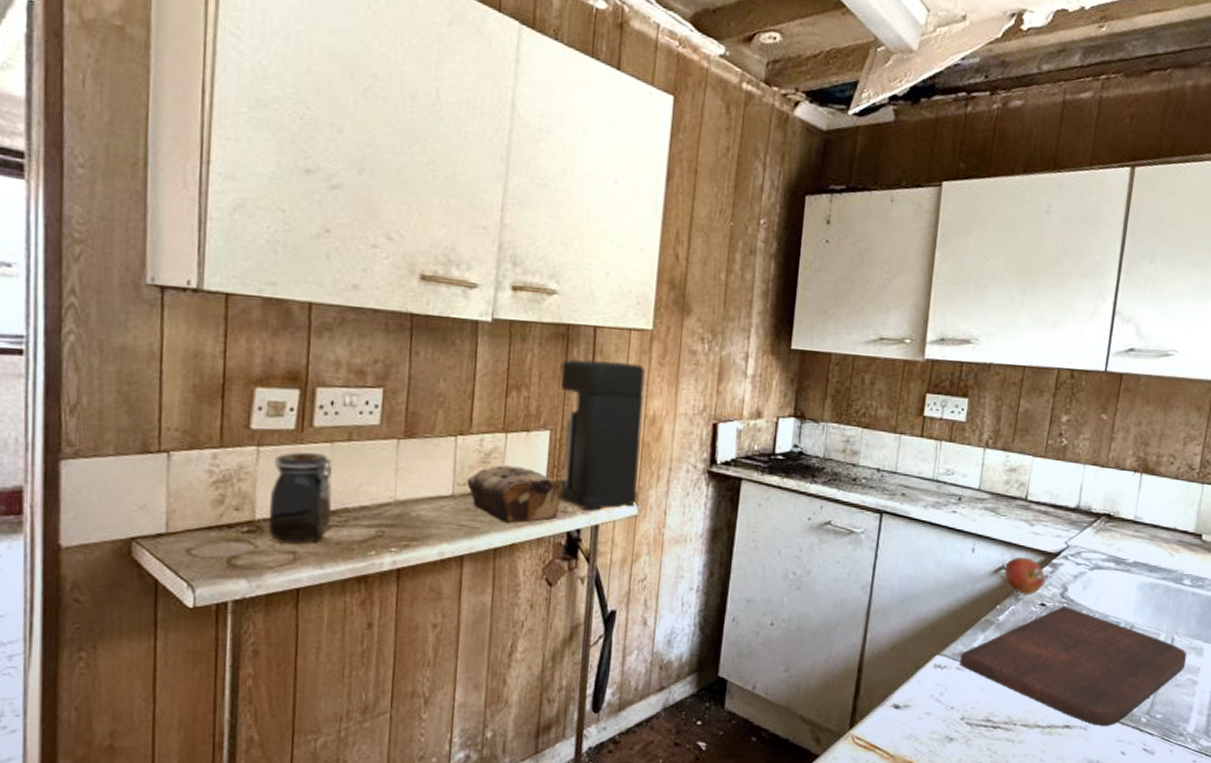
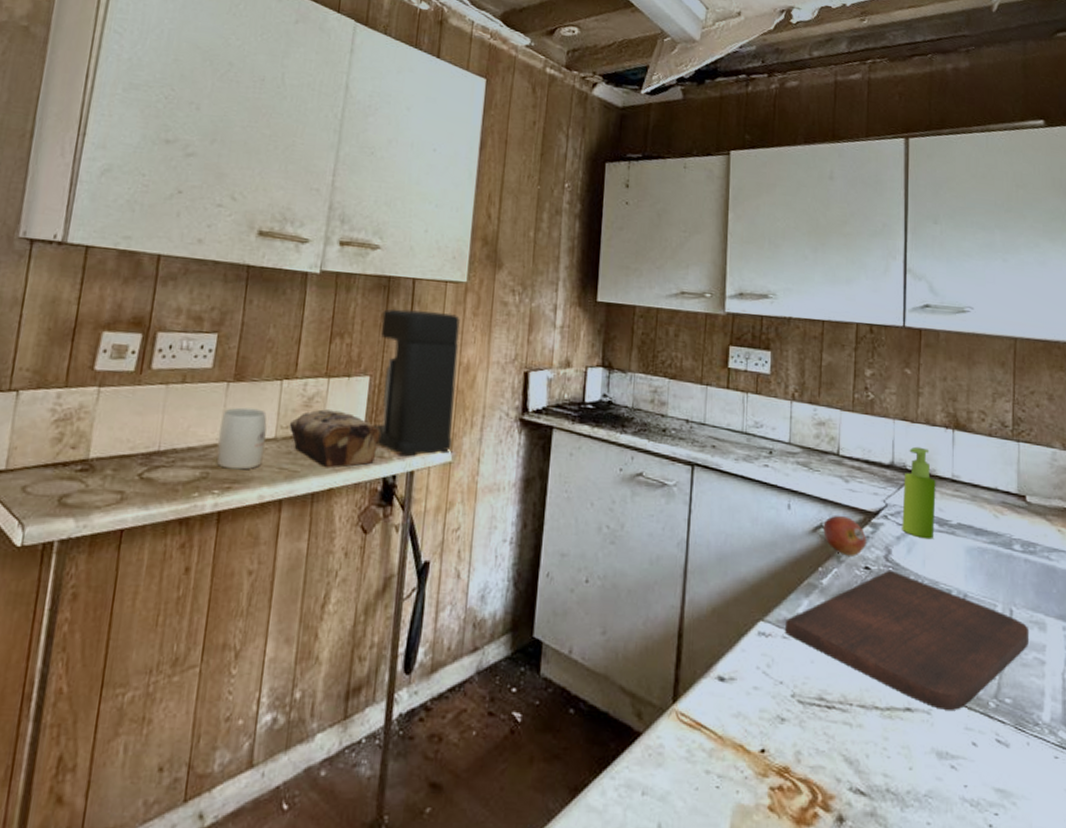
jar: present [268,452,333,545] -> none [100,393,166,485]
mug: none [391,465,443,528] -> present [216,407,267,470]
soap dispenser: none [1080,490,1118,577] -> present [902,446,936,539]

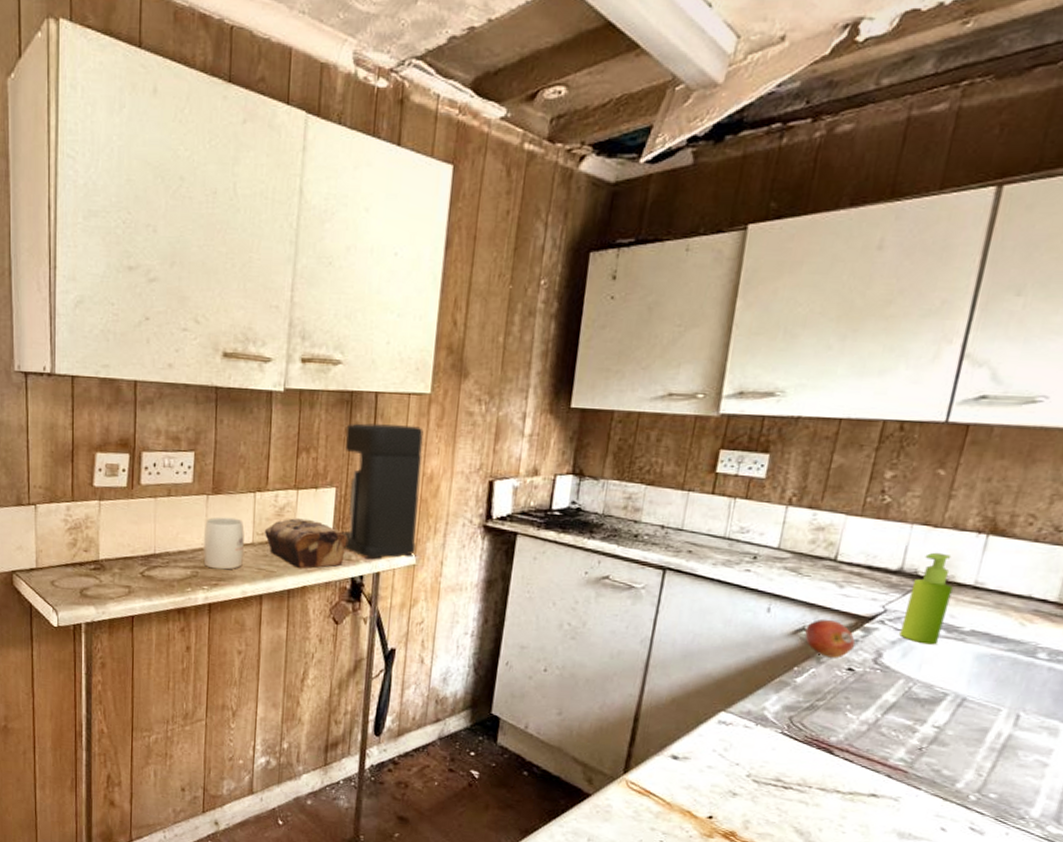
cutting board: present [785,569,1030,710] -> none [748,672,1037,800]

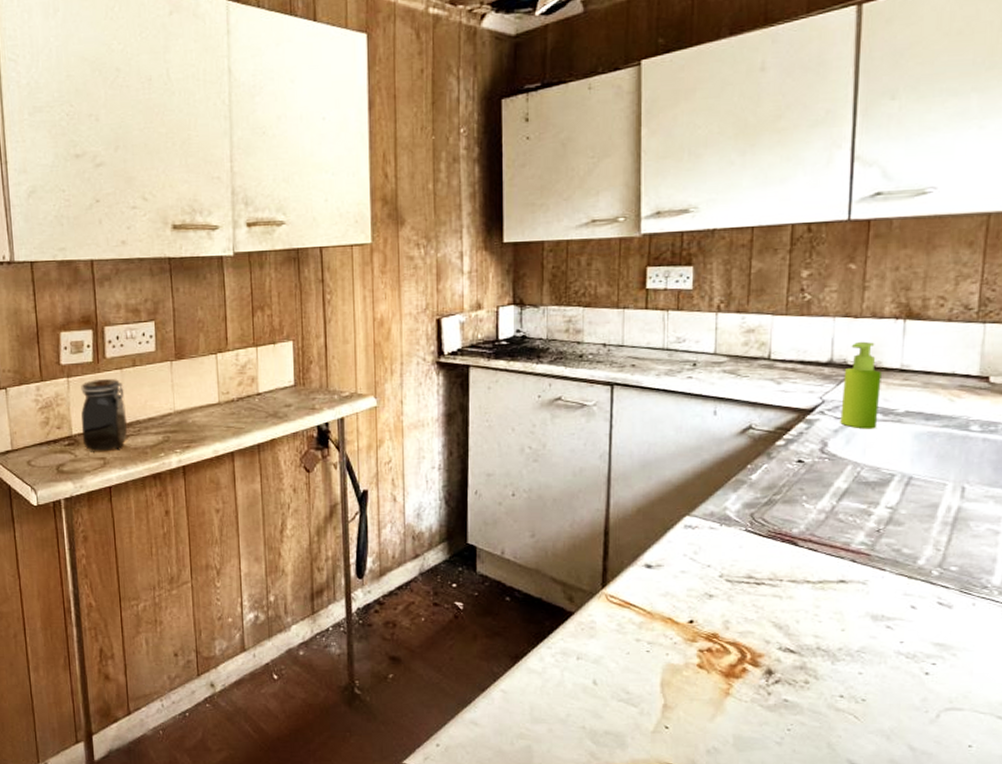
jar: none [109,505,156,581] -> present [81,379,127,452]
mug: present [203,517,245,570] -> none [171,380,212,432]
bread loaf: present [264,518,348,569] -> none [228,374,309,423]
coffee maker: present [341,423,424,559] -> none [296,274,375,405]
fruit: present [804,619,856,658] -> none [752,415,801,452]

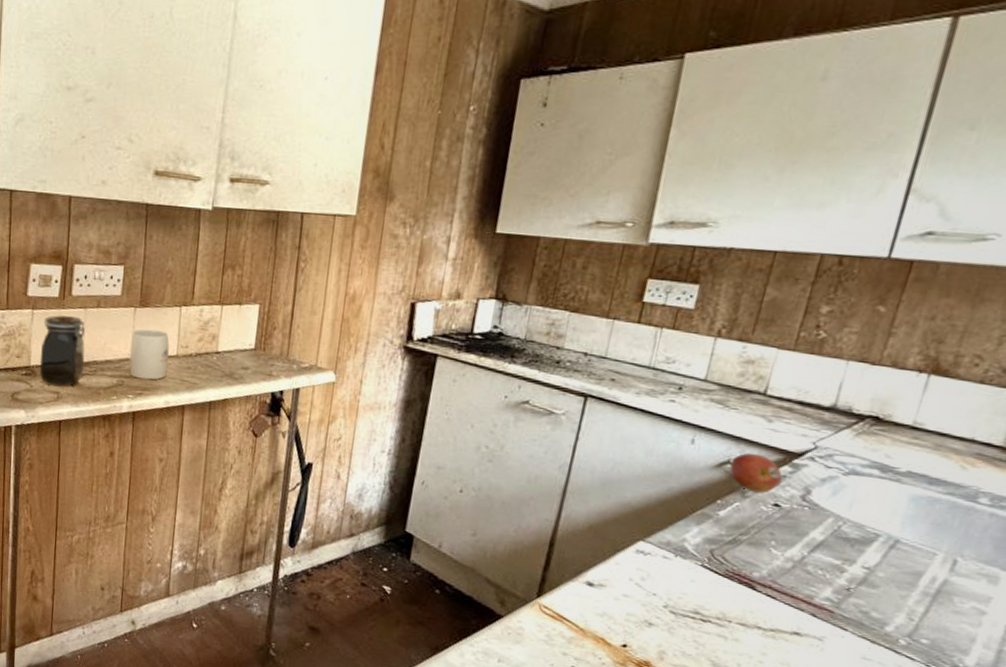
mug: none [171,380,212,432] -> present [129,329,170,380]
fruit: none [752,415,801,452] -> present [729,453,783,493]
soap dispenser: present [840,341,882,429] -> none [830,390,890,484]

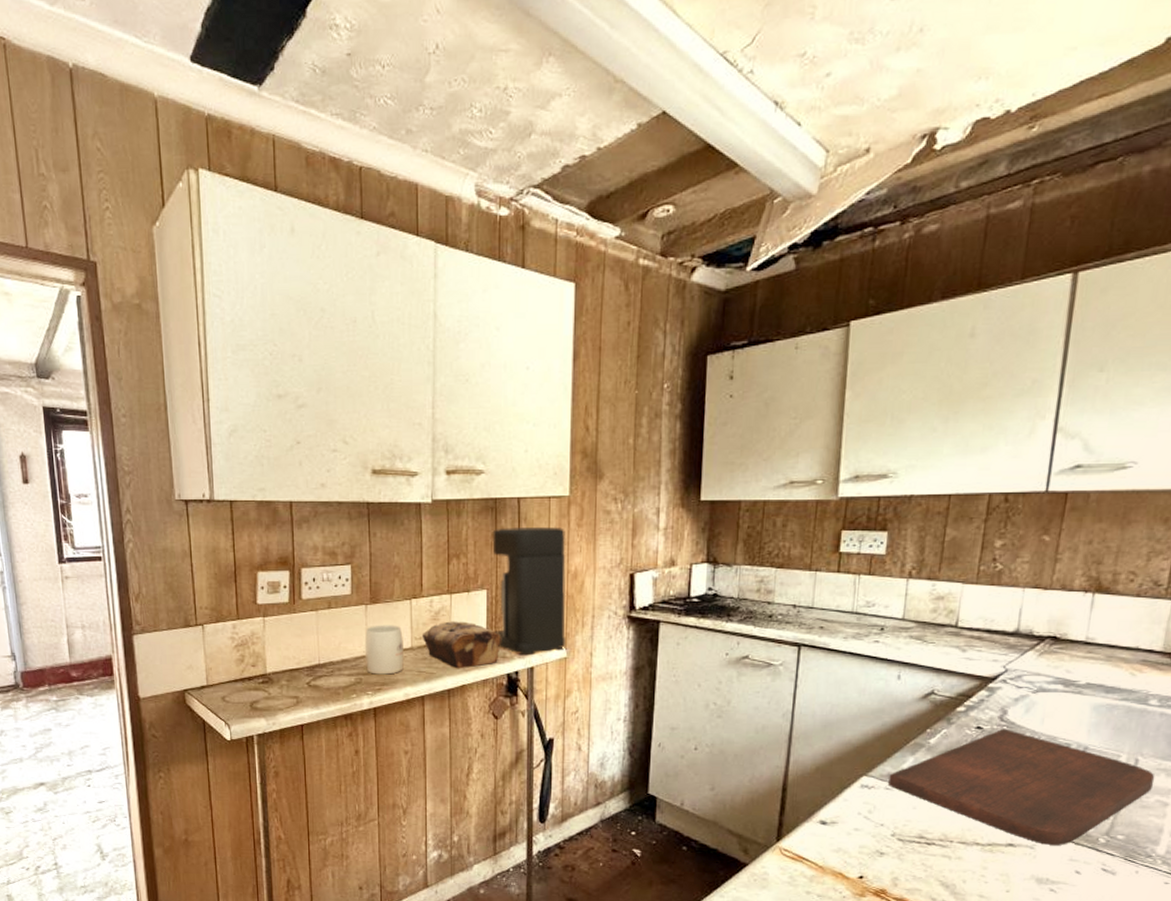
jar: present [40,315,86,387] -> none [275,620,320,691]
bread loaf: none [188,332,269,383] -> present [421,621,501,669]
coffee maker: none [263,242,348,375] -> present [492,526,566,654]
cutting board: none [667,508,975,641] -> present [888,728,1155,845]
fruit: present [729,453,783,493] -> none [934,682,982,718]

